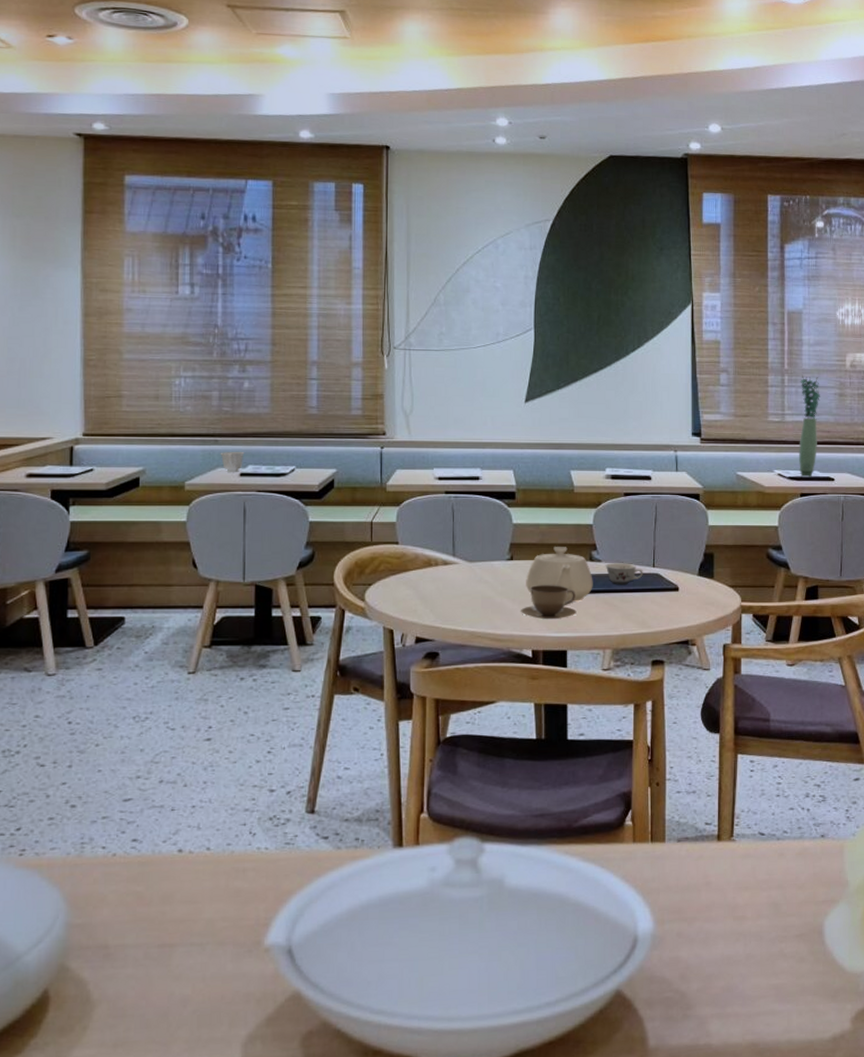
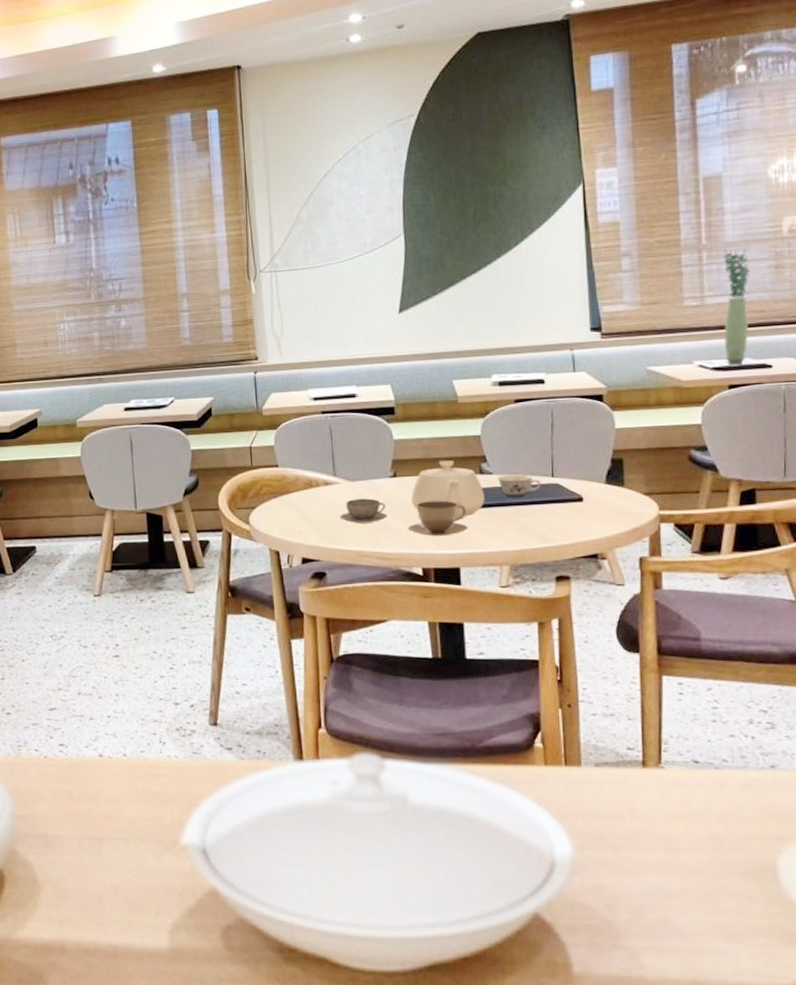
teacup: present [220,451,245,473] -> none [105,387,127,409]
teacup: none [456,580,503,605] -> present [339,498,388,524]

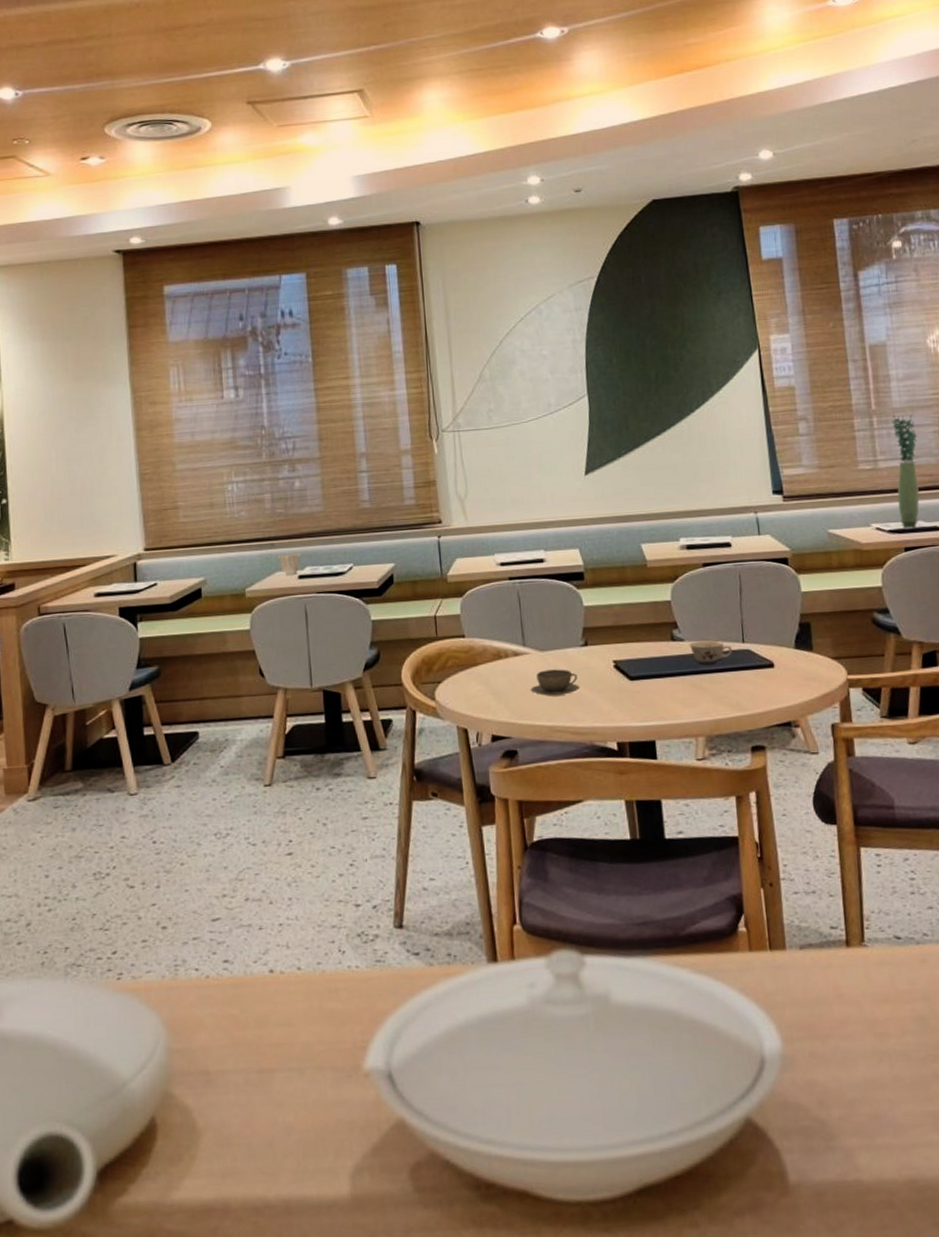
teacup: none [105,387,127,409] -> present [277,552,301,577]
teacup: present [407,500,468,536] -> none [600,669,662,708]
teapot: present [411,460,485,519] -> none [603,627,678,688]

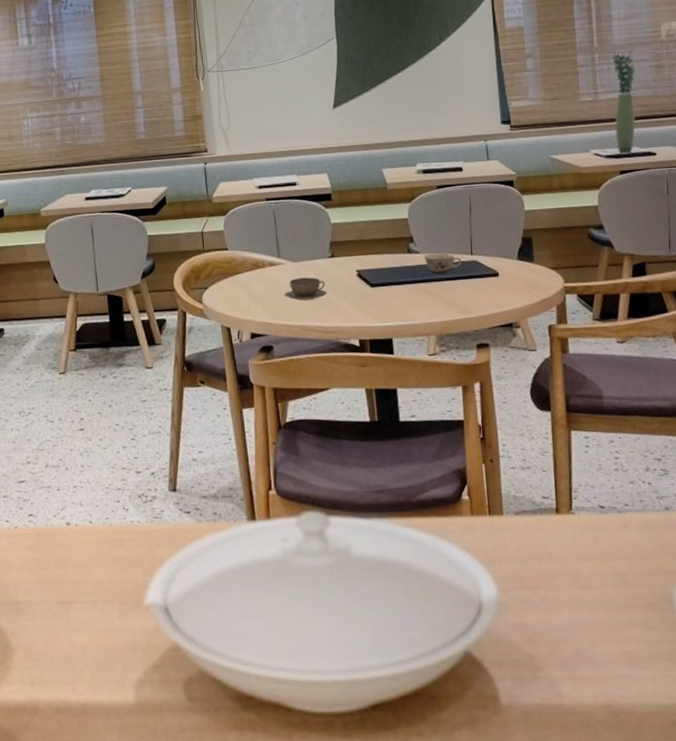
teacup: present [277,552,301,577] -> none [67,178,87,199]

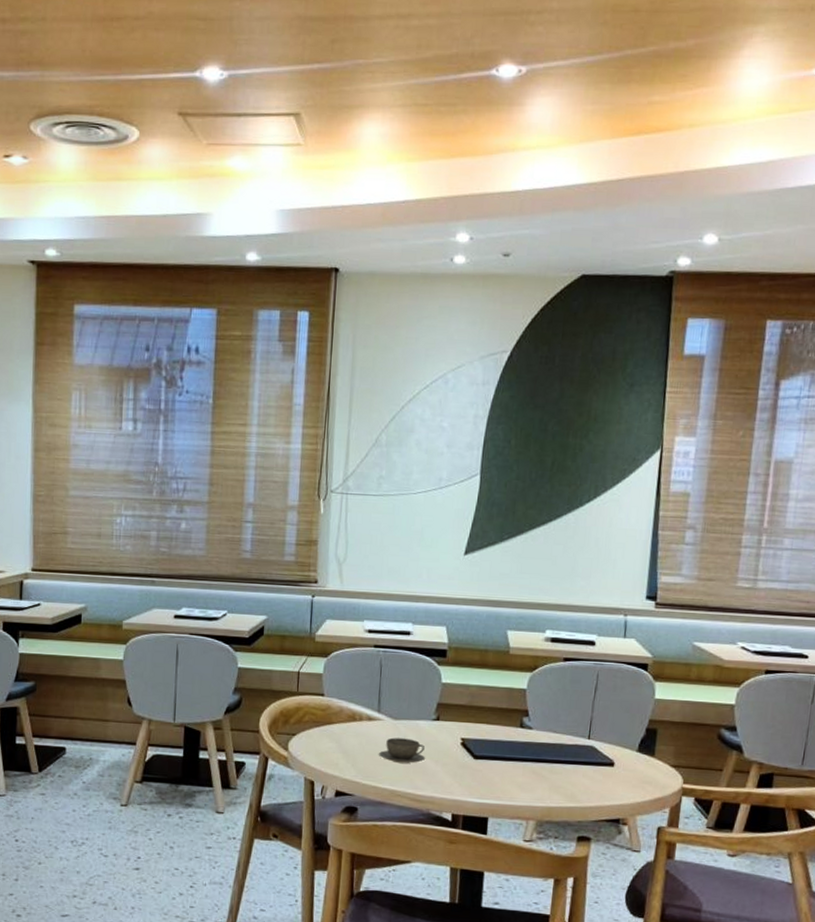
teacup: present [423,252,462,275] -> none [536,731,577,756]
vase: present [611,50,636,155] -> none [767,535,803,653]

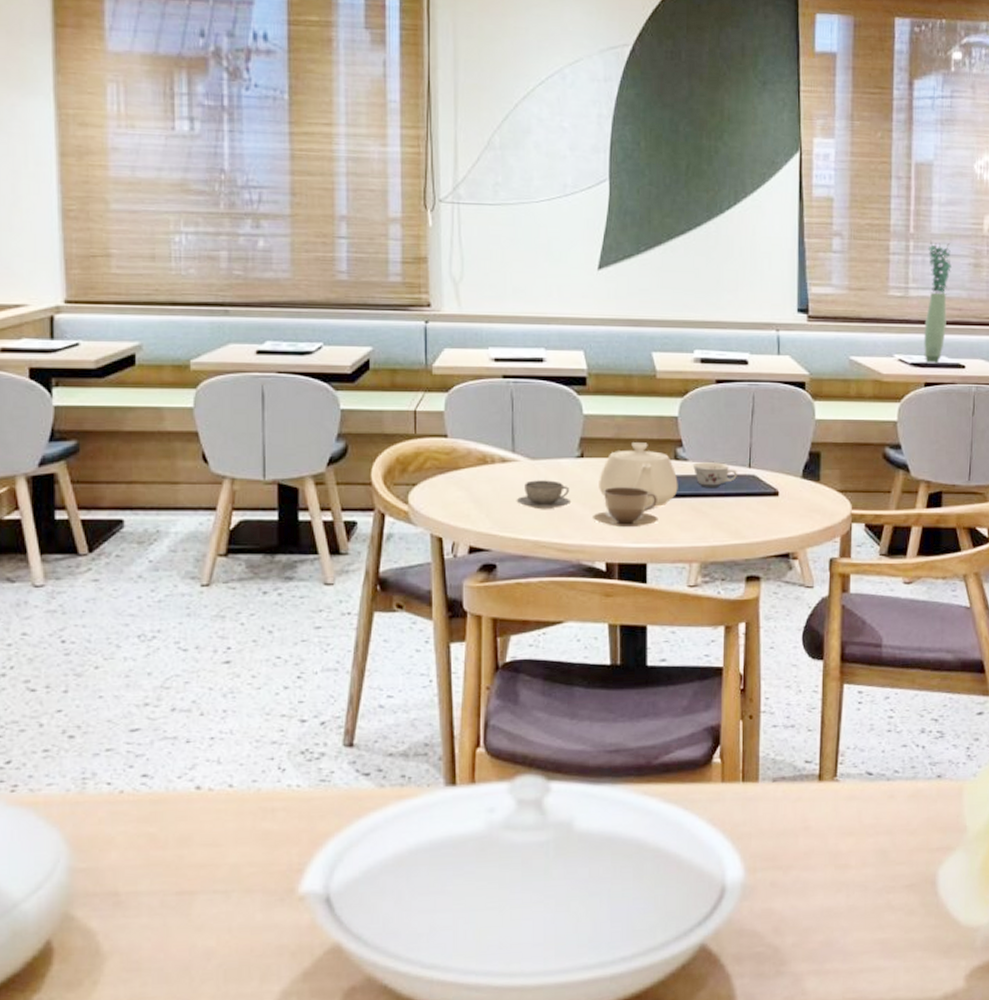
teacup: none [442,748,502,785] -> present [591,487,658,527]
teapot: none [450,710,522,769] -> present [599,442,678,508]
teacup: none [536,731,577,756] -> present [692,462,737,489]
vase: none [767,535,803,653] -> present [923,240,952,364]

